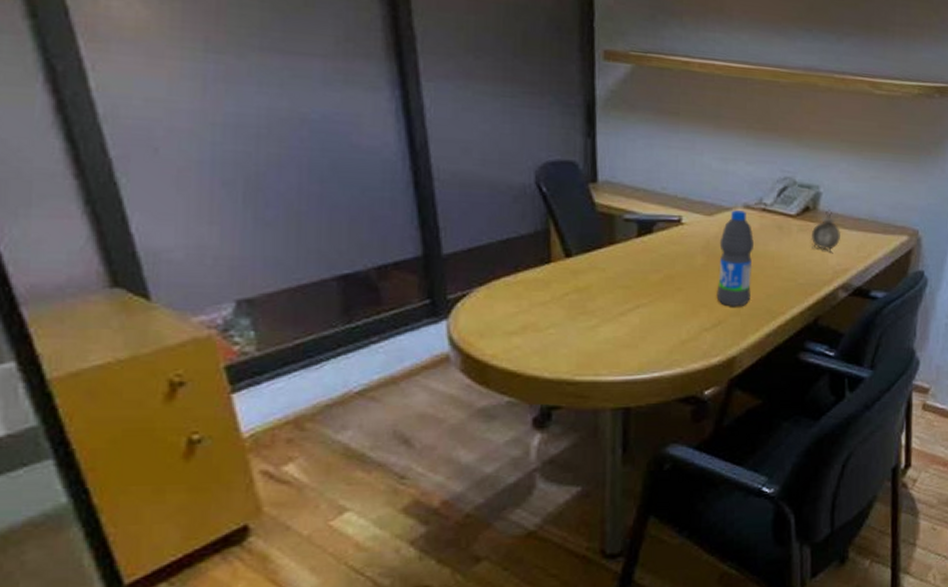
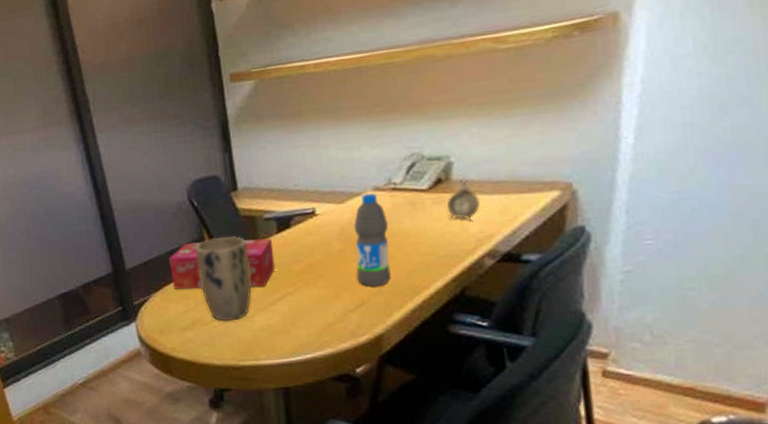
tissue box: none [501,233,631,295] -> present [169,238,275,290]
plant pot: none [537,231,601,329] -> present [196,235,252,322]

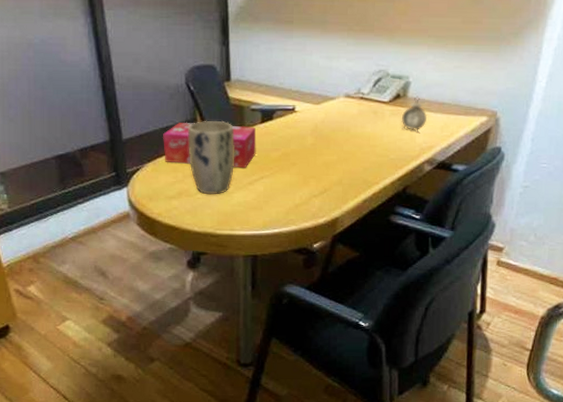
water bottle: present [353,193,391,287] -> none [323,99,353,178]

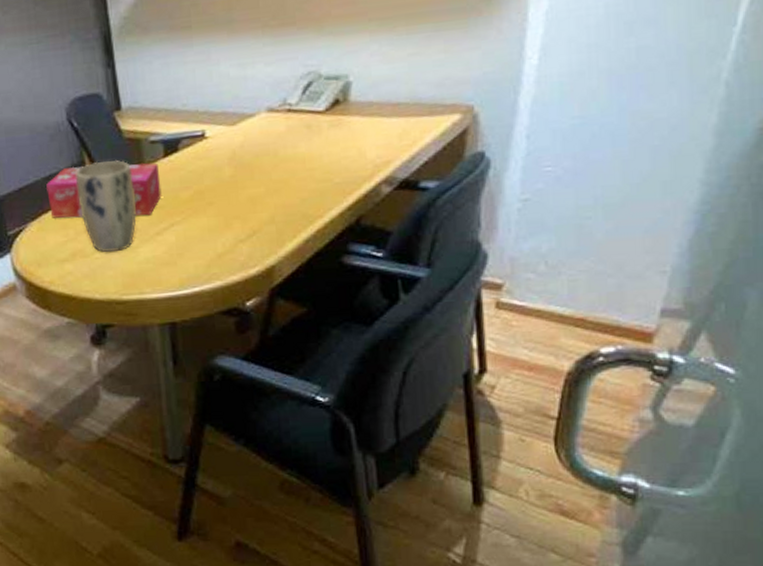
alarm clock: present [401,95,427,133] -> none [344,98,378,146]

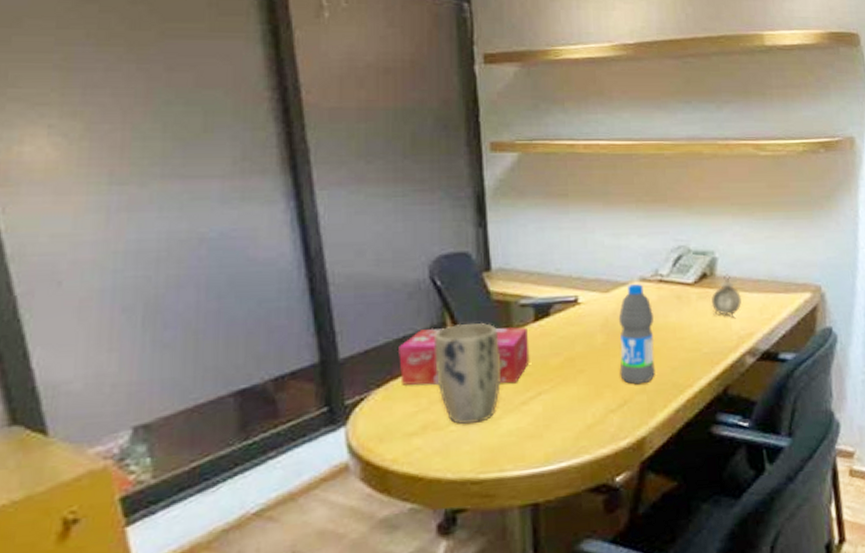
water bottle: none [245,115,284,216] -> present [618,284,655,385]
alarm clock: none [344,98,378,146] -> present [711,273,741,318]

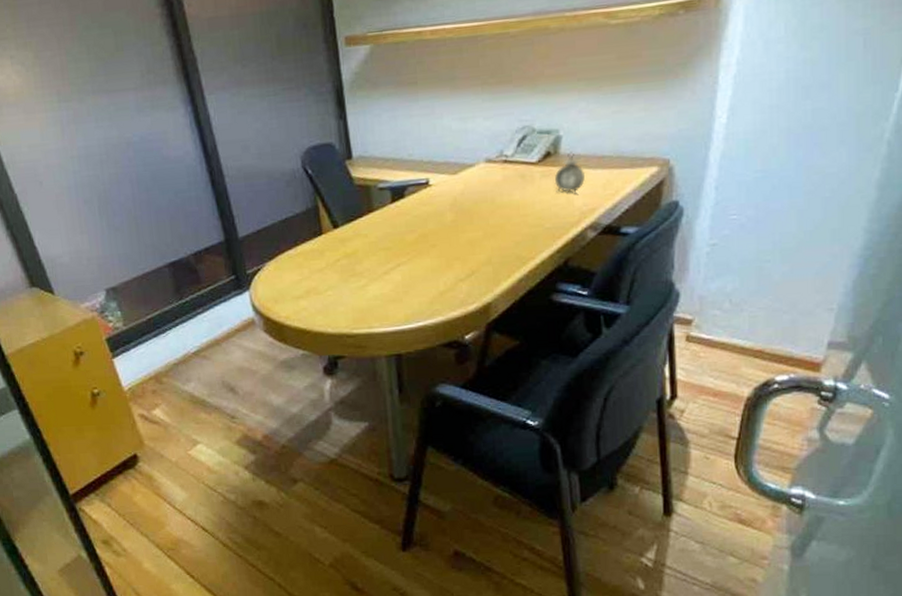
tissue box: present [399,327,530,386] -> none [283,208,389,259]
plant pot: present [435,322,500,425] -> none [310,204,366,291]
water bottle: present [618,284,655,385] -> none [466,165,500,257]

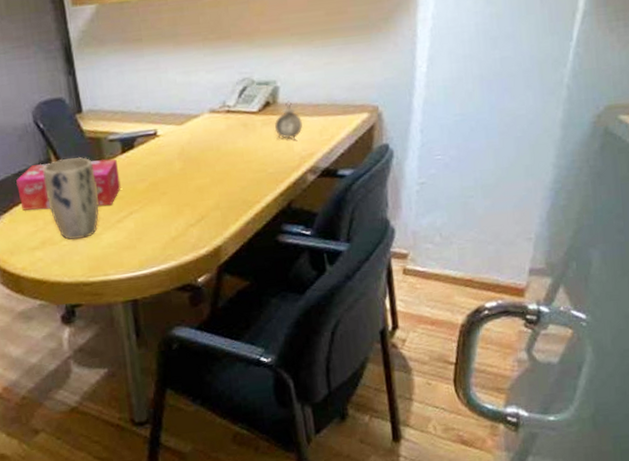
tissue box: none [283,208,389,259] -> present [16,158,121,211]
plant pot: none [310,204,366,291] -> present [43,156,99,240]

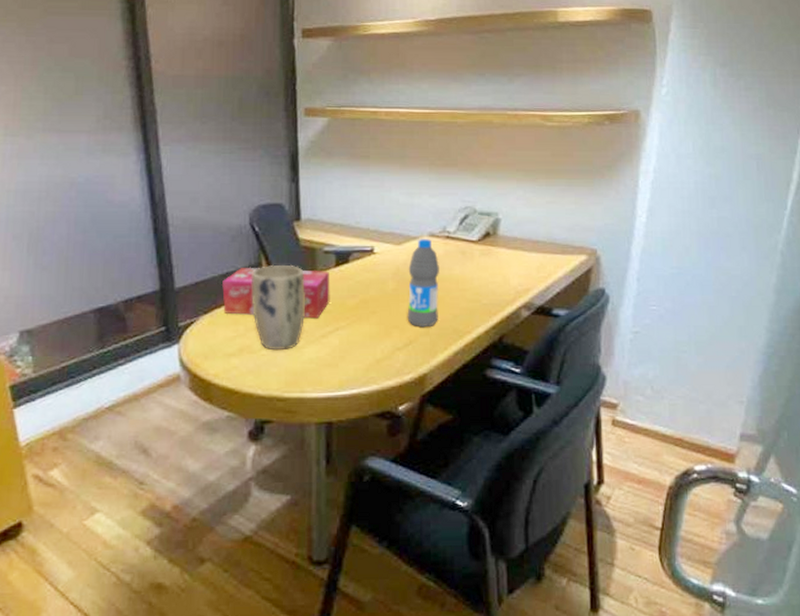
water bottle: none [192,115,227,203] -> present [407,239,439,328]
alarm clock: present [274,100,303,141] -> none [492,233,520,274]

